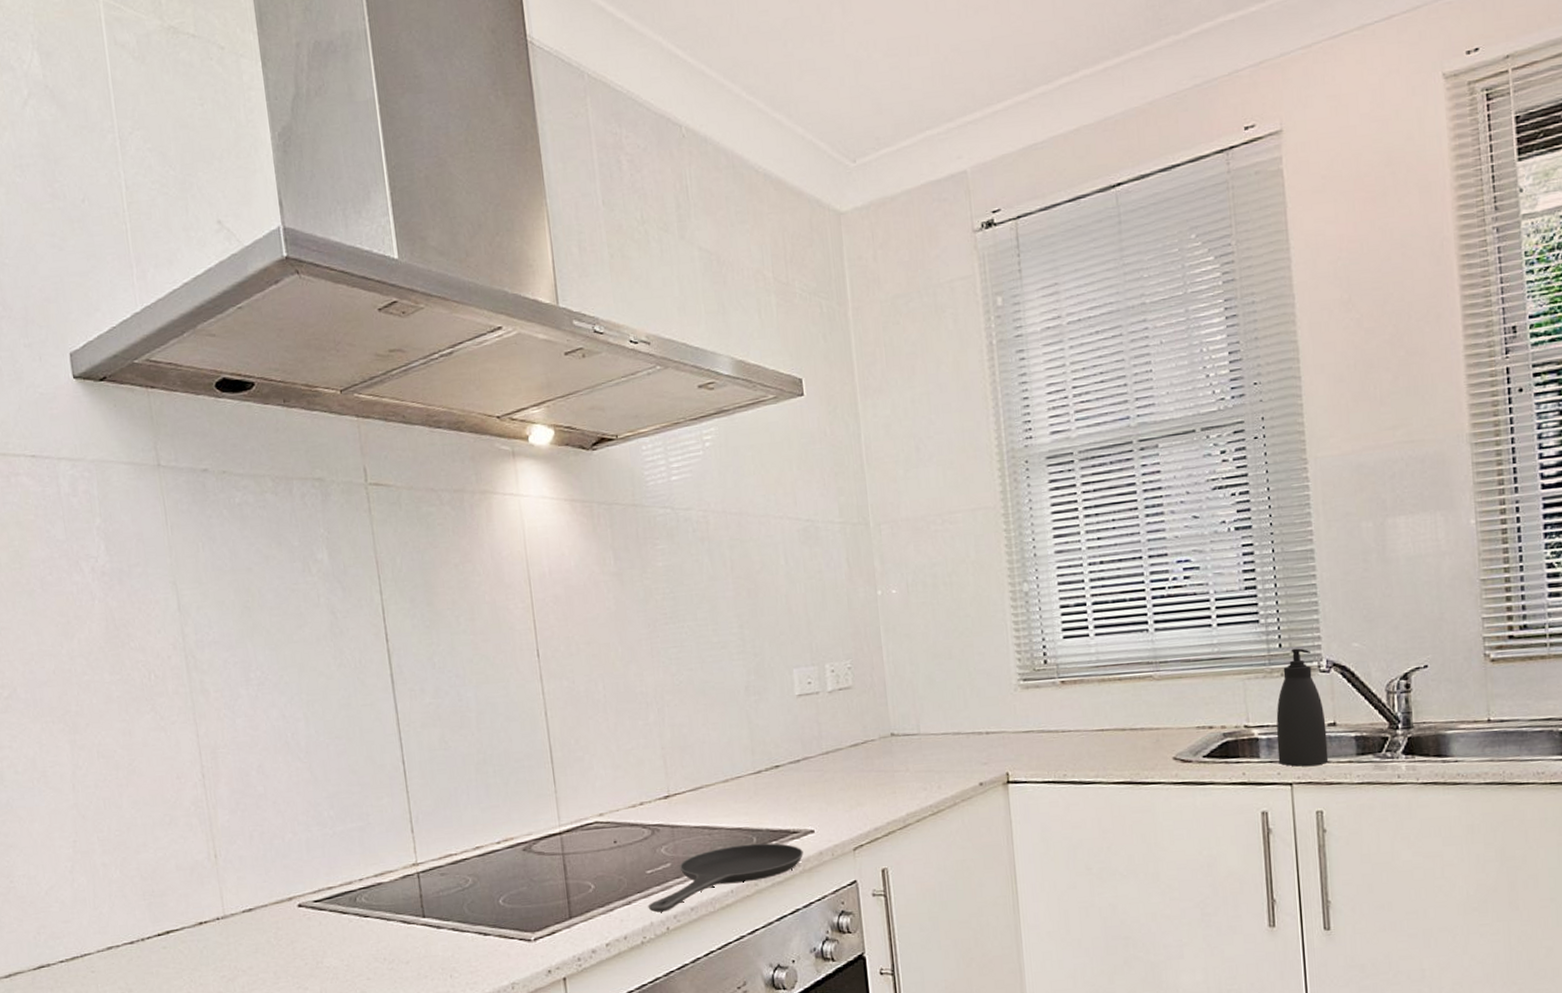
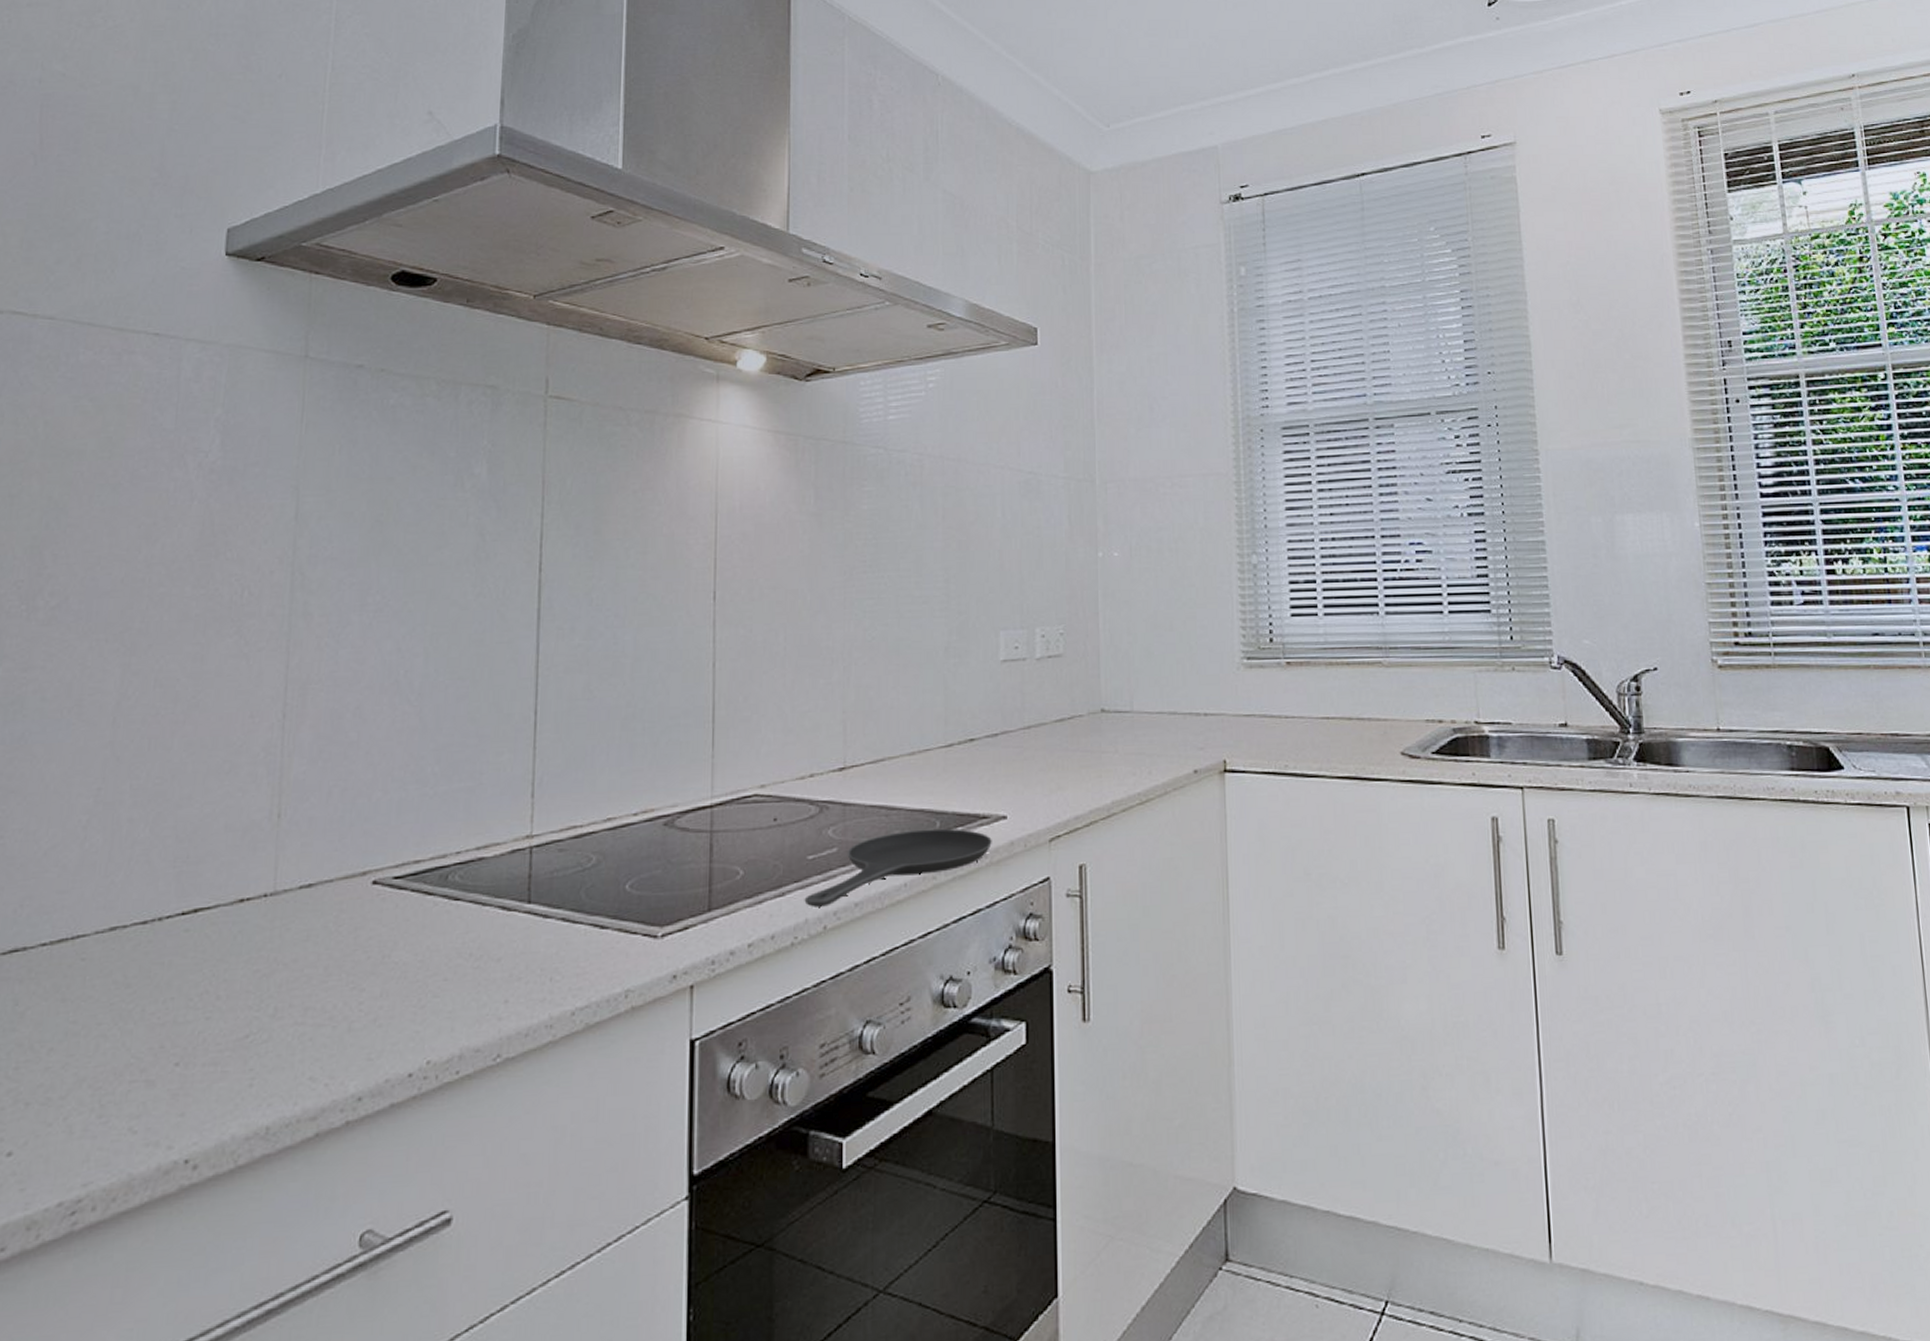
soap dispenser: present [1276,648,1329,767] -> none [1507,642,1560,769]

